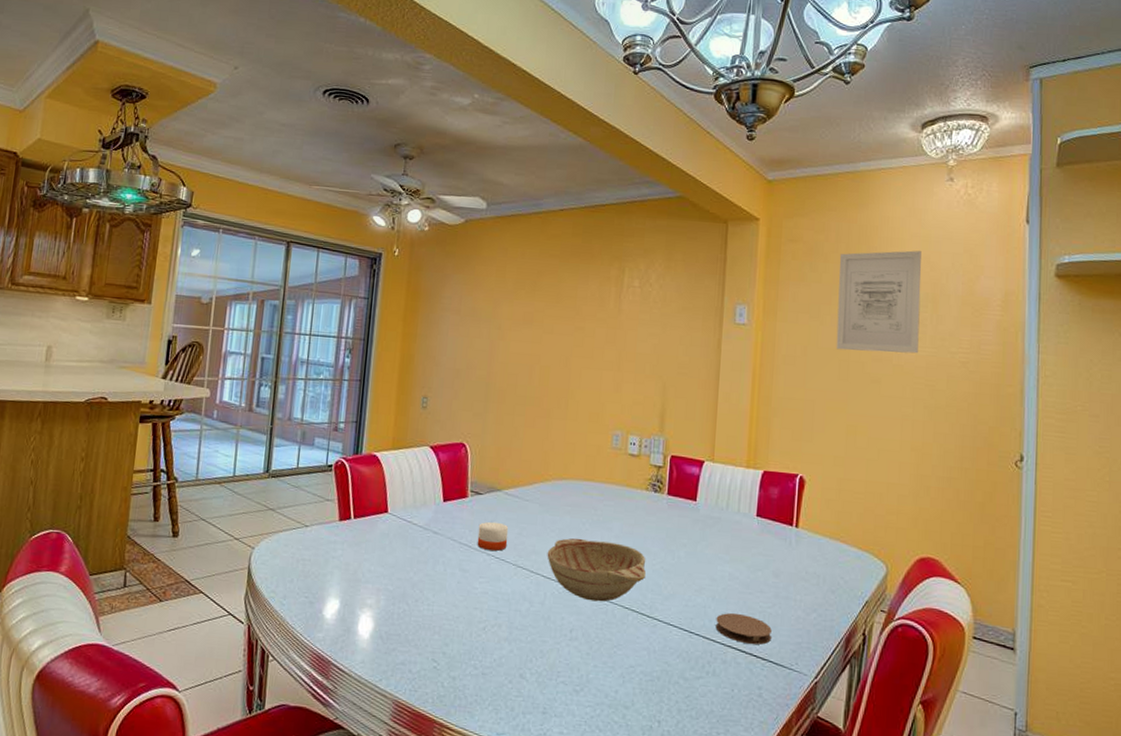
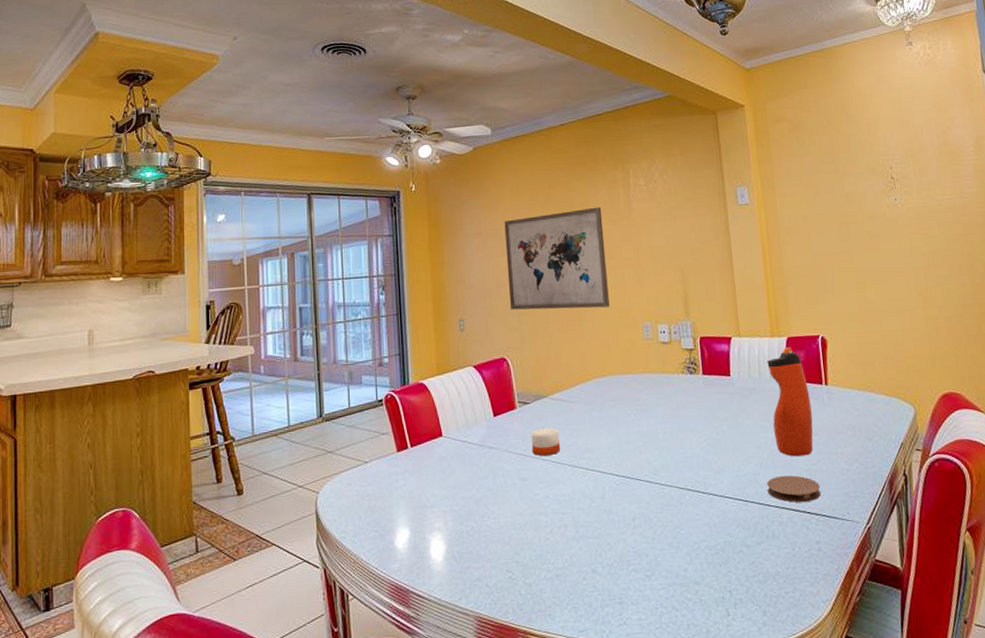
wall art: none [478,301,590,409] -> present [504,207,610,310]
decorative bowl: present [547,538,646,602] -> none [599,428,695,488]
water bottle: none [732,481,778,597] -> present [767,347,814,457]
wall art: present [836,250,922,354] -> none [822,112,908,214]

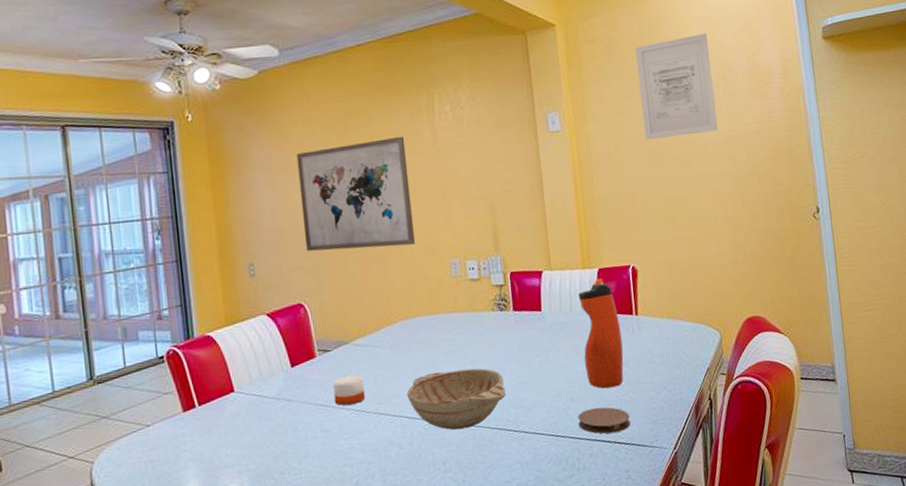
decorative bowl: none [599,428,695,488] -> present [406,368,506,431]
wall art: none [822,112,908,214] -> present [635,33,718,140]

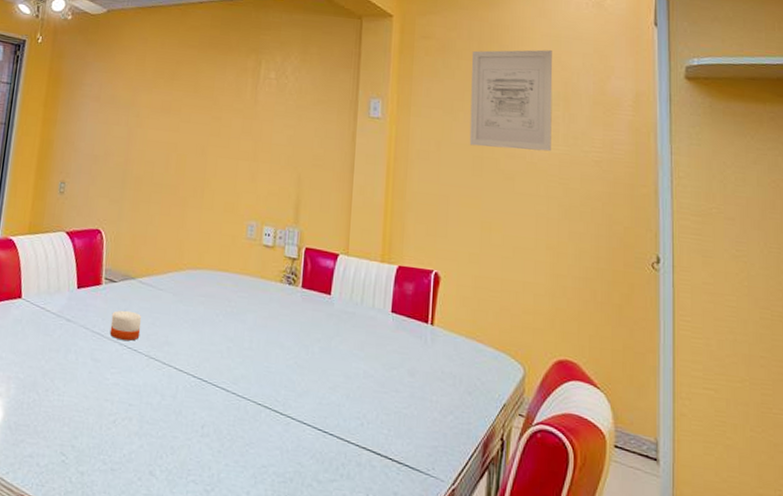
wall art: present [296,136,415,252] -> none [115,89,227,198]
decorative bowl: present [406,368,506,431] -> none [179,329,280,397]
water bottle: present [578,279,624,389] -> none [367,276,413,397]
coaster: present [578,407,630,434] -> none [350,412,407,447]

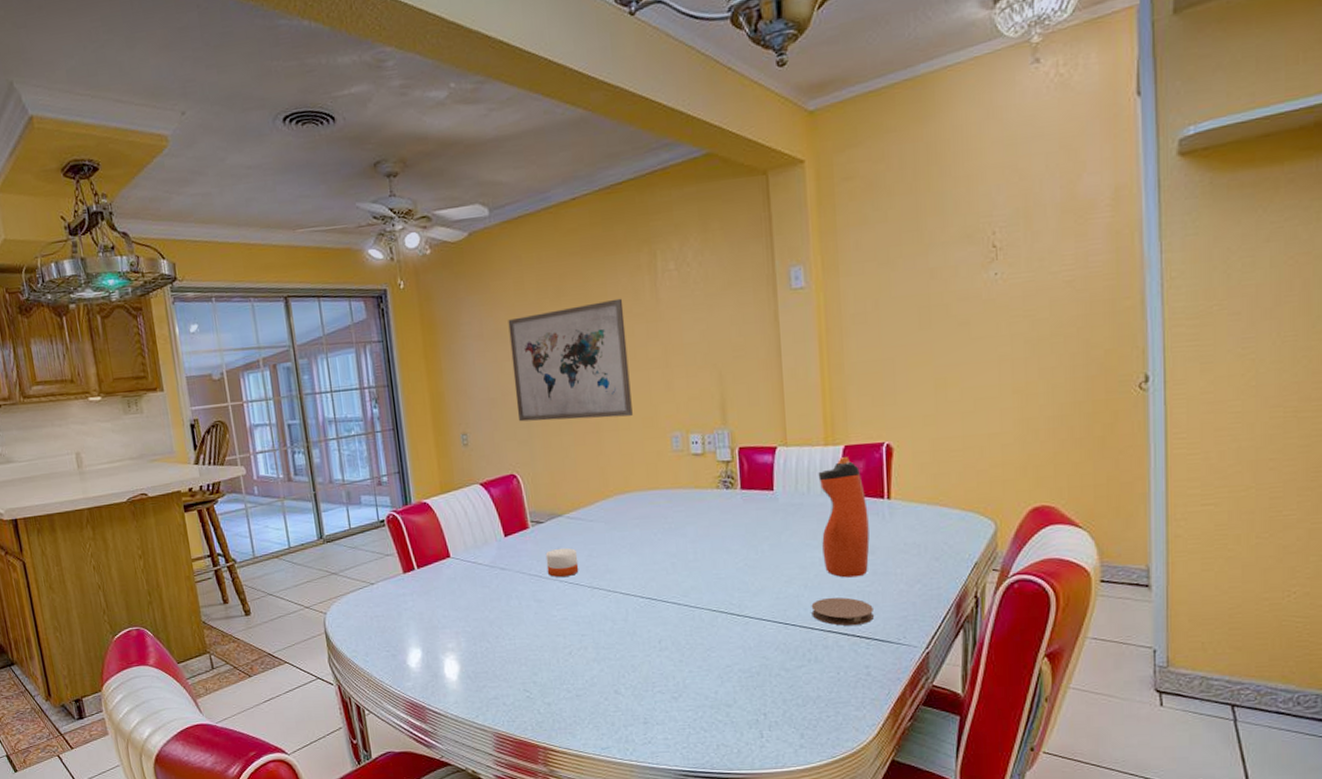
wall art: none [115,89,227,198] -> present [508,298,633,422]
coaster: none [350,412,407,447] -> present [811,597,874,626]
water bottle: none [367,276,413,397] -> present [818,457,870,578]
wall art: present [469,49,553,152] -> none [906,158,1012,296]

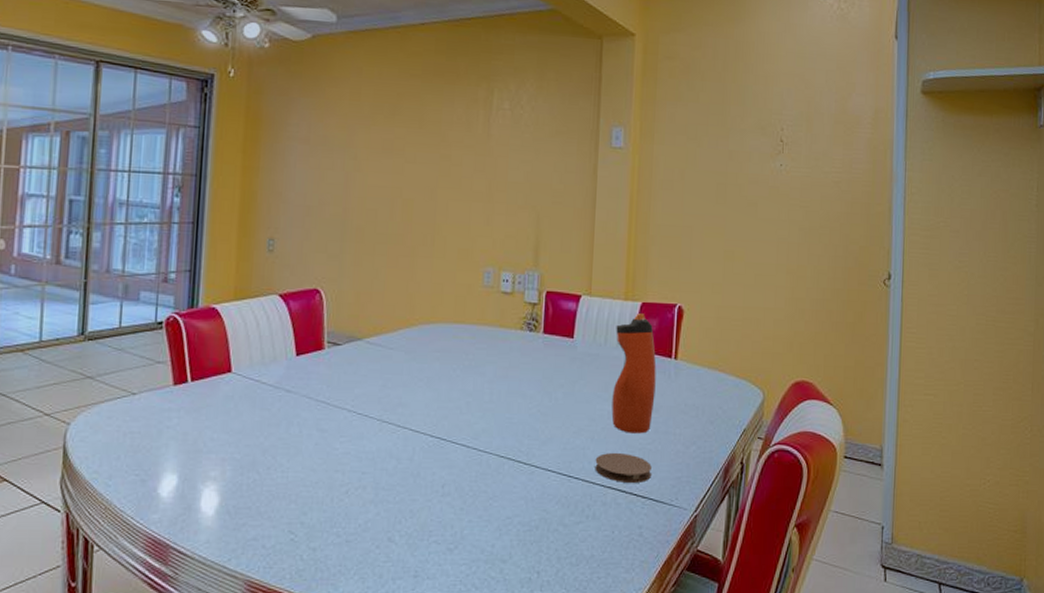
wall art: present [508,298,633,422] -> none [332,127,456,245]
candle: present [545,547,579,577] -> none [336,374,372,406]

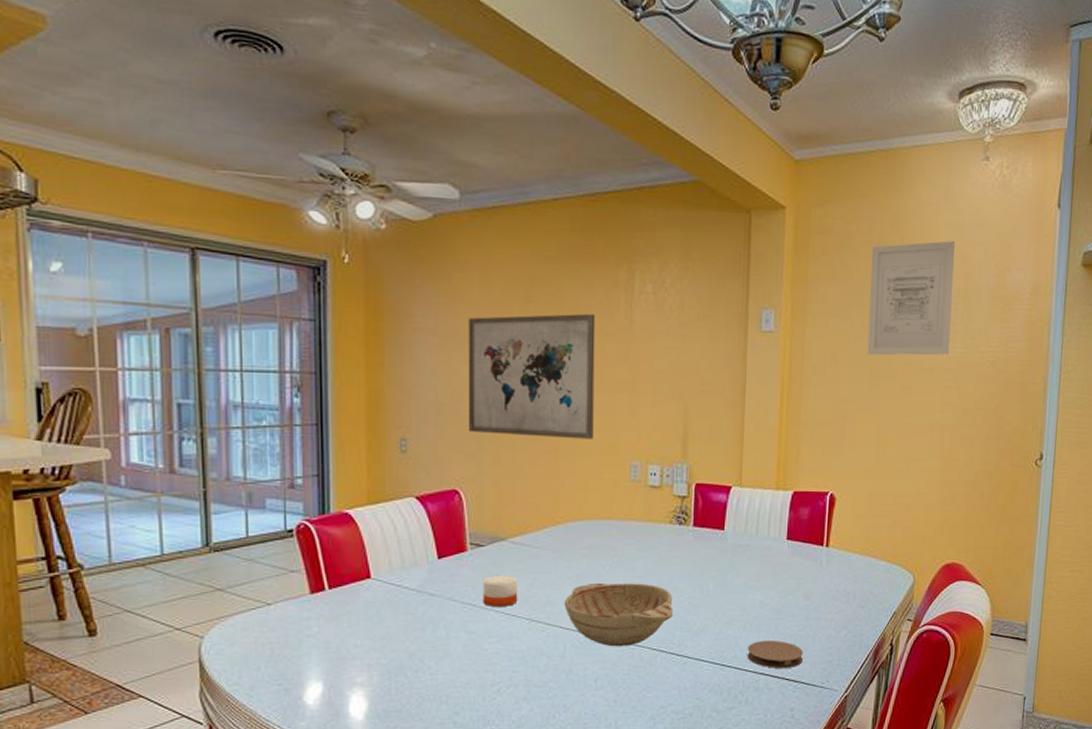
wall art: none [332,127,456,245] -> present [468,313,596,439]
candle: none [336,374,372,406] -> present [482,575,518,607]
decorative bowl: none [415,386,522,453] -> present [564,582,673,647]
water bottle: present [611,314,657,434] -> none [763,503,808,621]
wall art: none [713,67,797,175] -> present [867,241,955,356]

